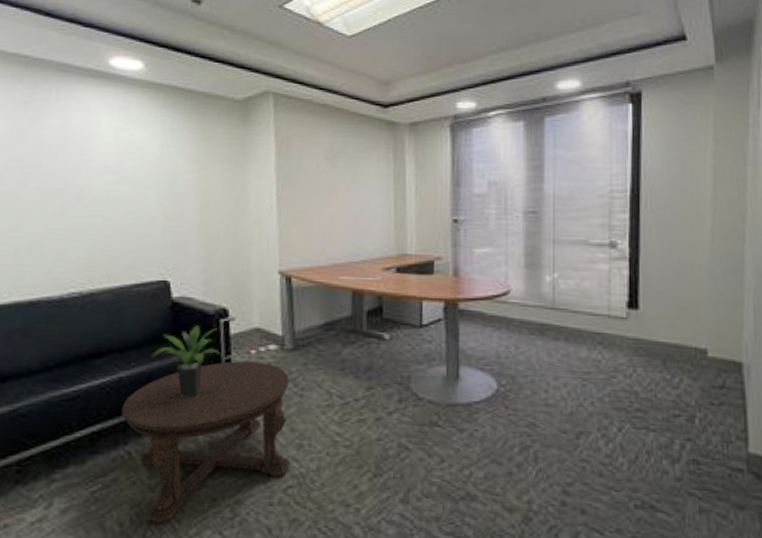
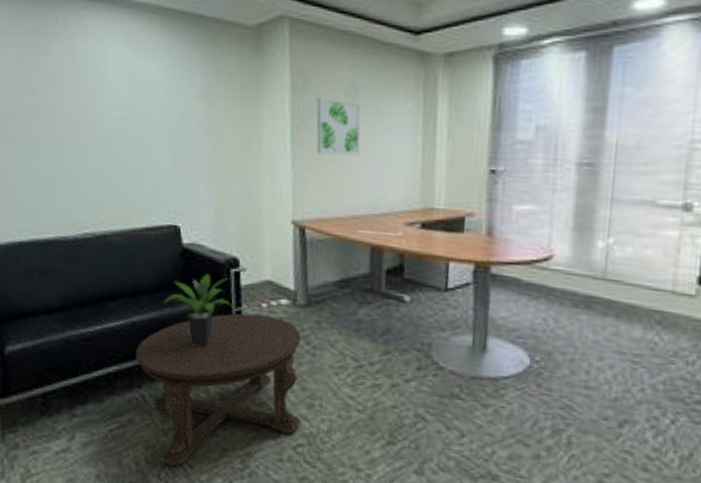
wall art: none [299,160,340,211] -> present [316,97,361,156]

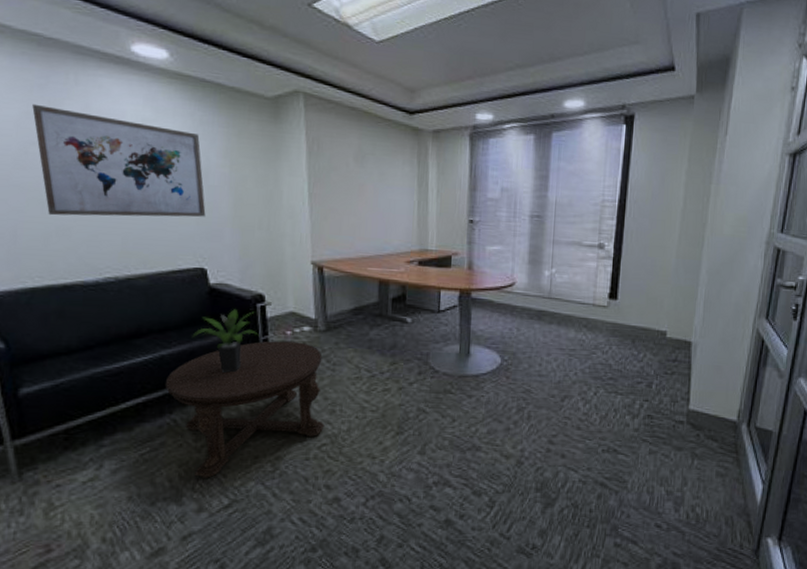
wall art: none [26,50,181,168] -> present [32,103,206,217]
wall art: present [316,97,361,156] -> none [330,160,368,208]

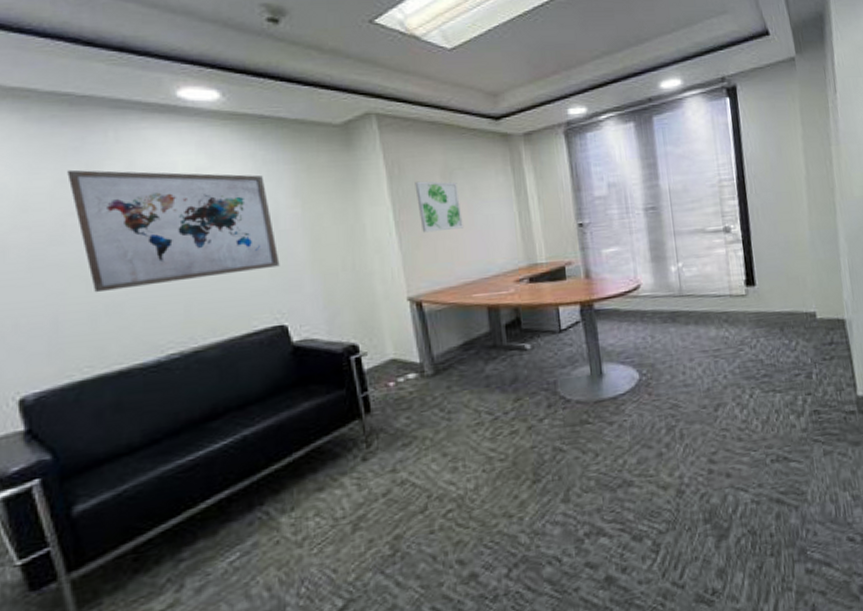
coffee table: present [165,341,325,478] -> none [251,392,447,579]
potted plant: present [192,309,259,373] -> none [278,366,357,444]
wall art: none [330,160,368,208] -> present [415,181,463,233]

